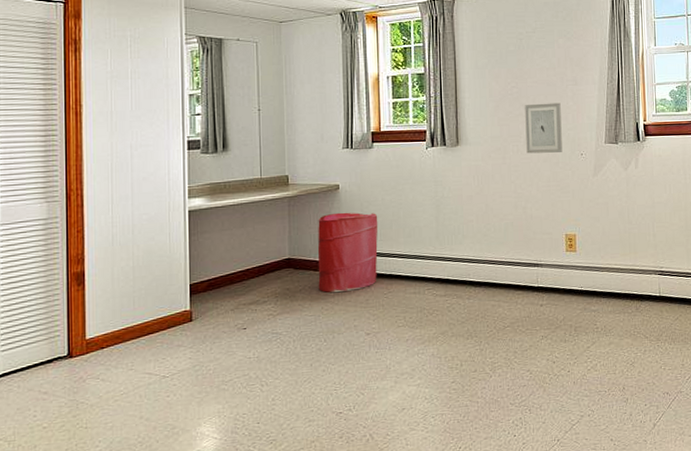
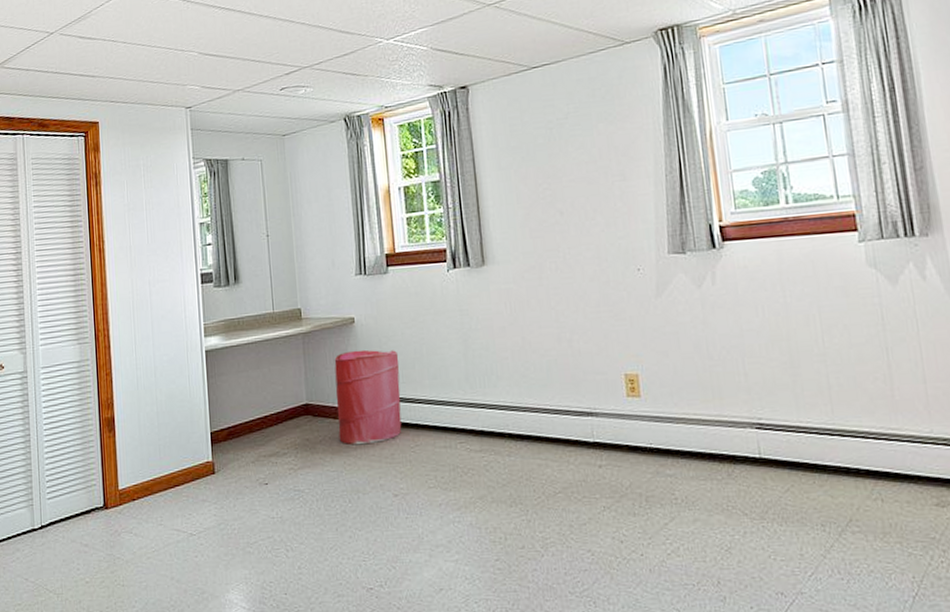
wall art: present [525,103,563,154] -> none [561,204,613,272]

